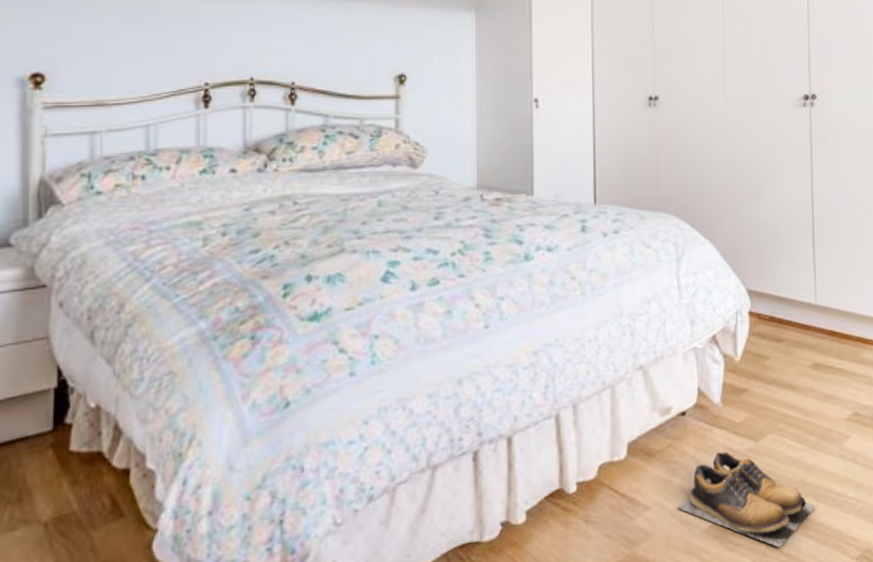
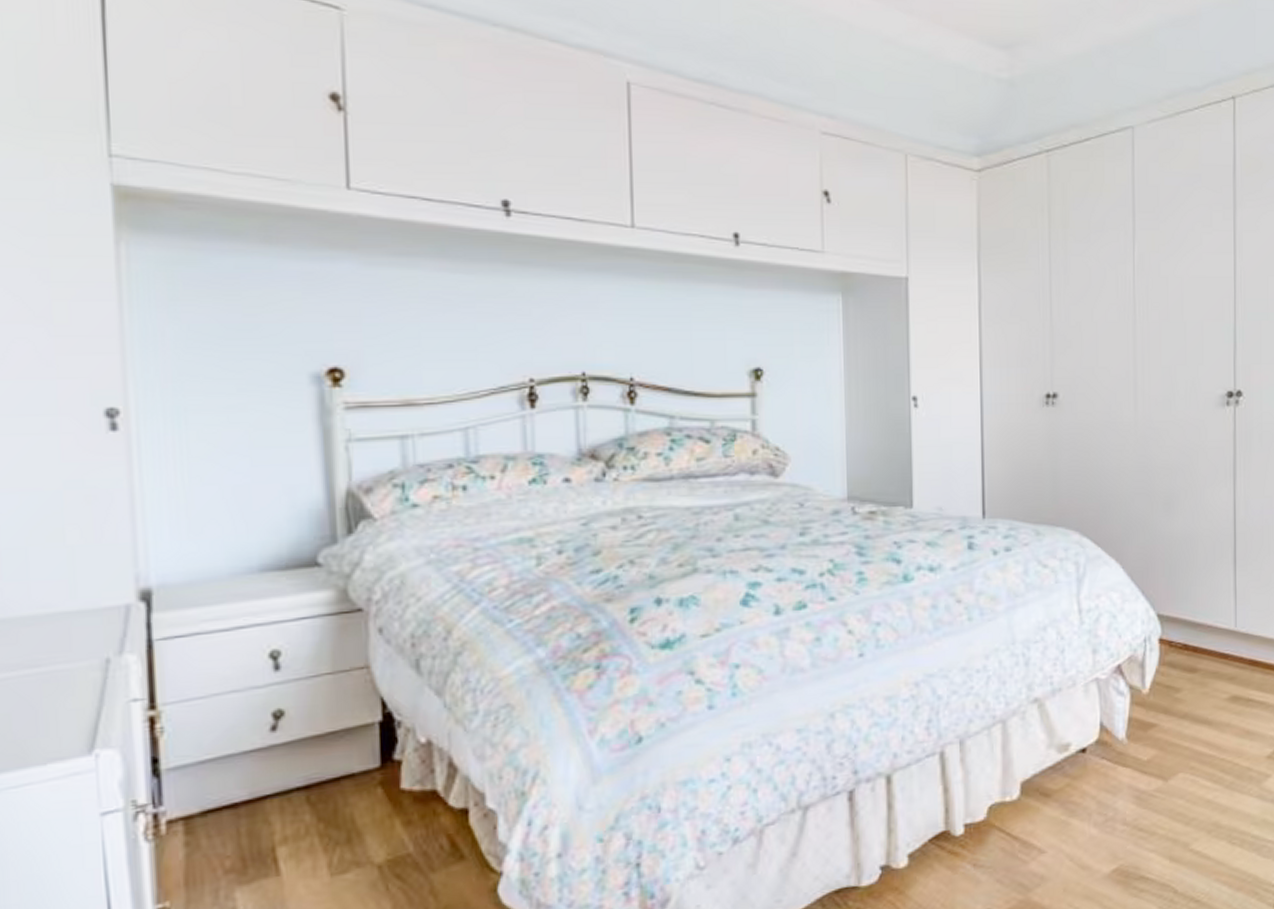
shoes: present [677,451,816,547] -> none [1076,791,1231,894]

